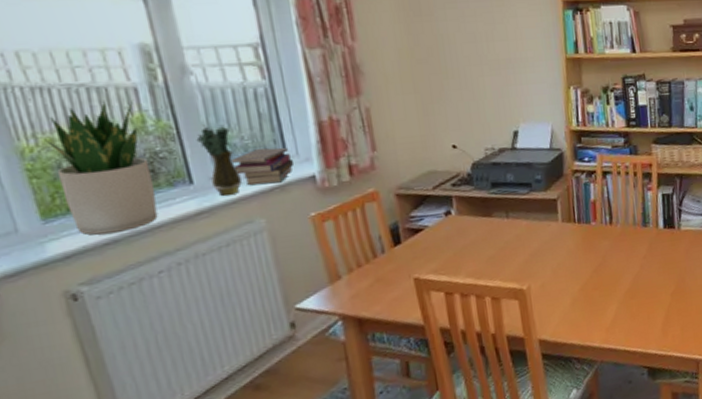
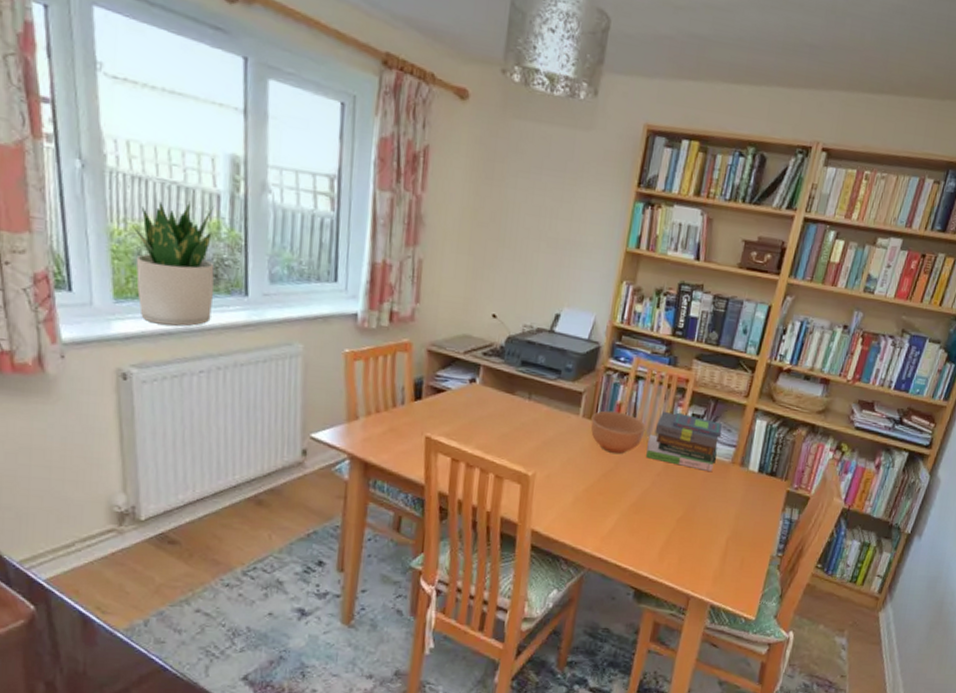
vase: present [196,124,242,196] -> none [260,242,291,315]
books: present [231,147,295,185] -> none [285,275,342,314]
bowl: none [570,208,623,249] -> present [590,410,646,455]
books: none [627,196,694,245] -> present [646,411,723,472]

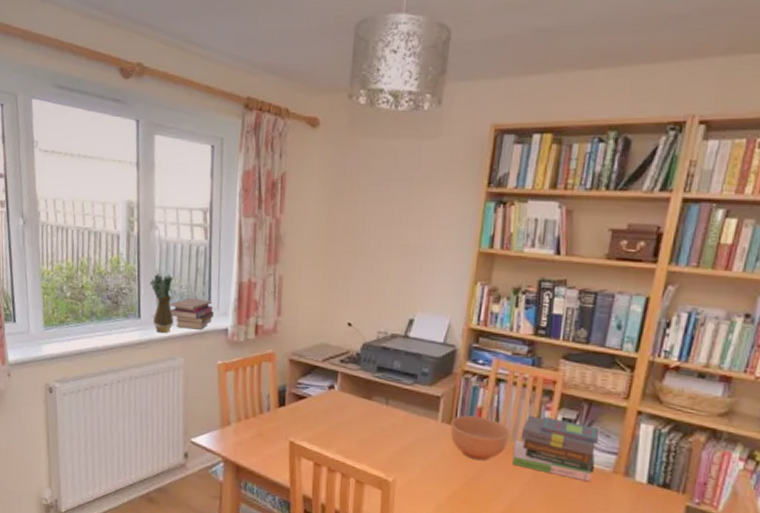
planter: present [132,200,216,327] -> none [57,242,116,347]
vase: none [260,242,291,315] -> present [149,271,174,333]
books: none [285,275,342,314] -> present [169,297,215,330]

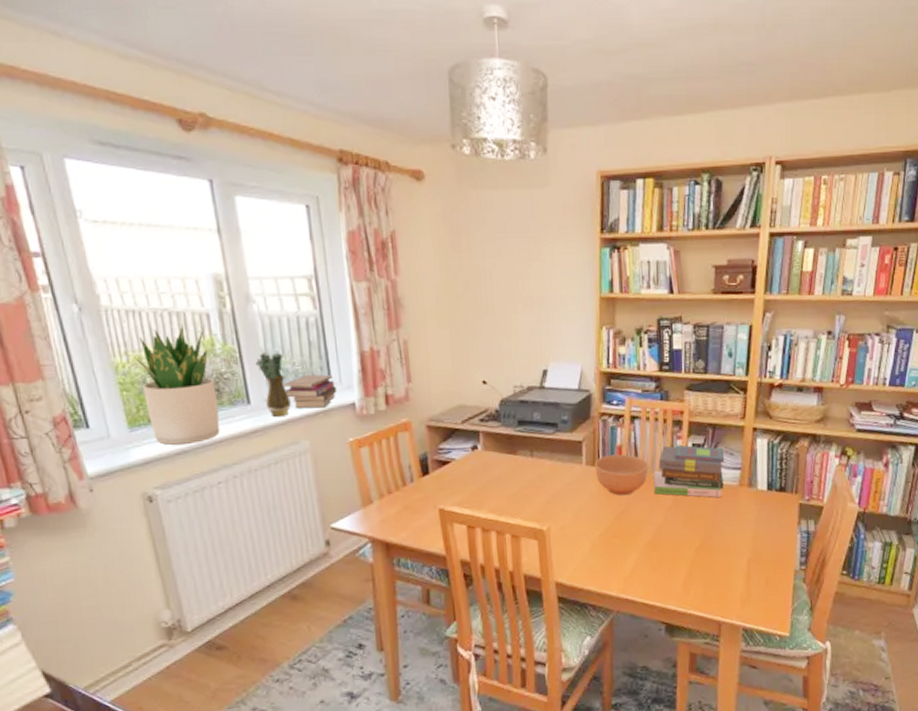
planter: none [57,242,116,347] -> present [134,323,220,445]

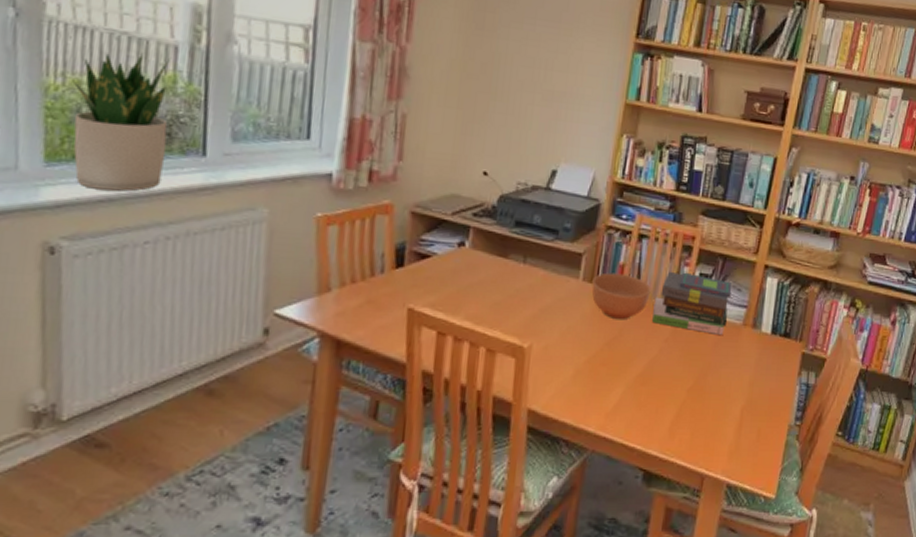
vase: present [255,350,291,417] -> none [222,97,258,176]
books: present [283,374,338,409] -> none [250,132,315,174]

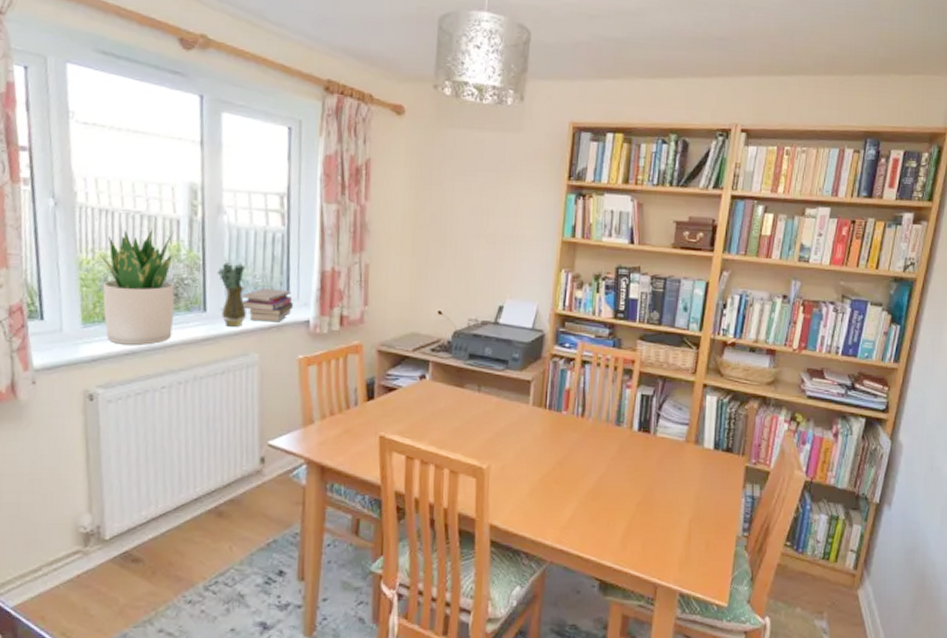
vase: none [222,97,258,176] -> present [217,260,246,327]
books: none [250,132,315,174] -> present [241,287,294,322]
bowl: present [591,272,651,320] -> none [541,397,596,441]
books: present [652,271,732,336] -> none [599,393,673,453]

